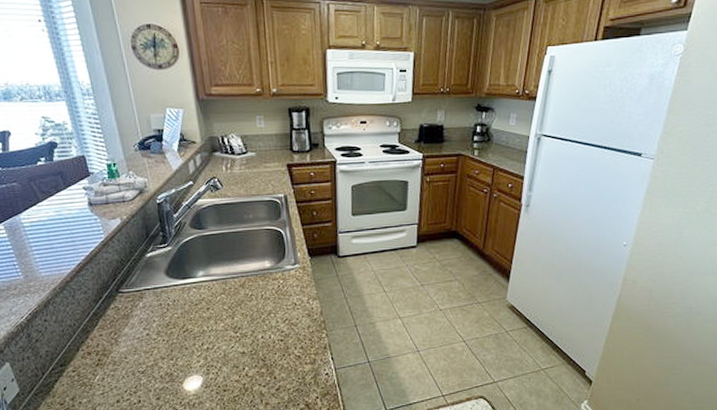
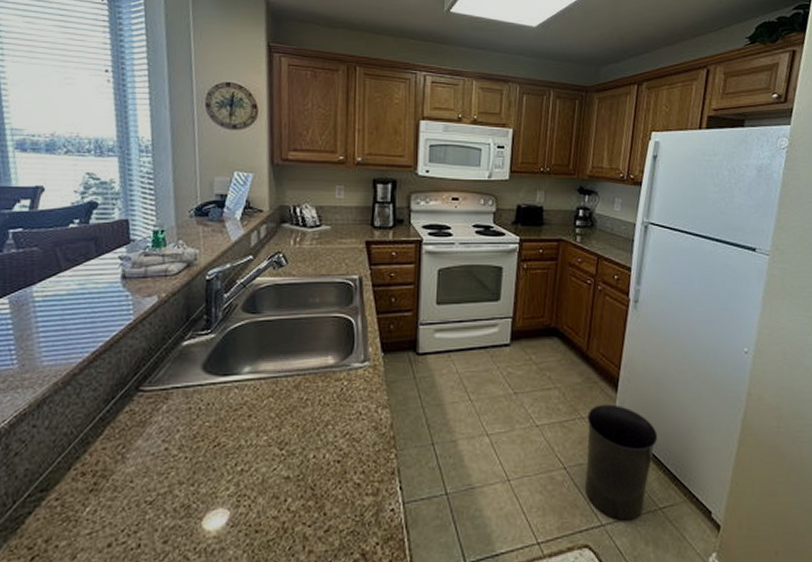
waste bin: none [480,291,543,380] -> present [584,404,658,522]

